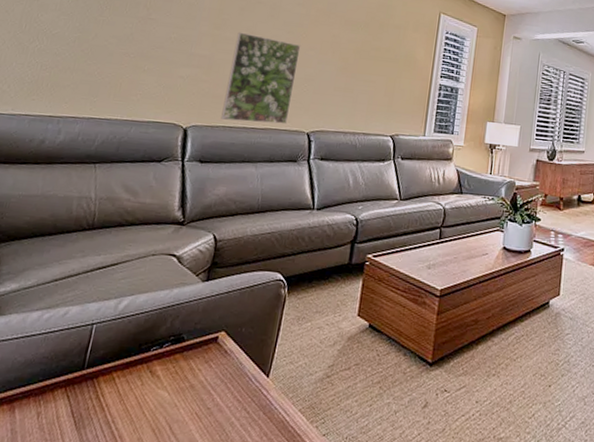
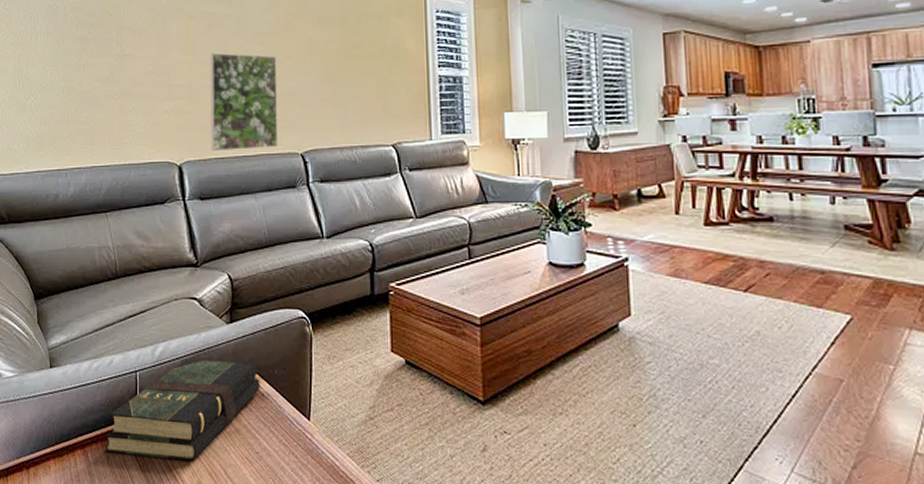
book: none [36,313,226,416] -> present [104,358,260,460]

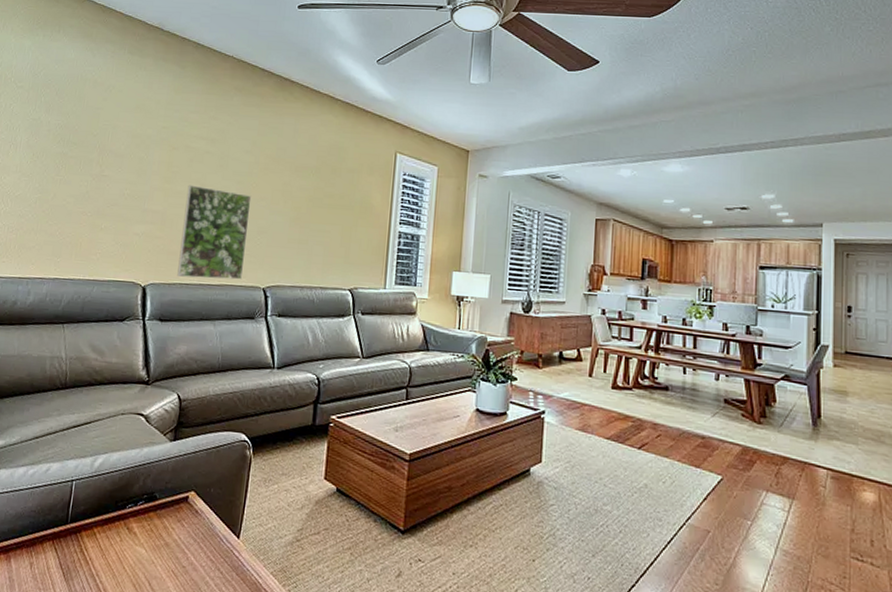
book: present [104,358,260,460] -> none [28,471,196,571]

